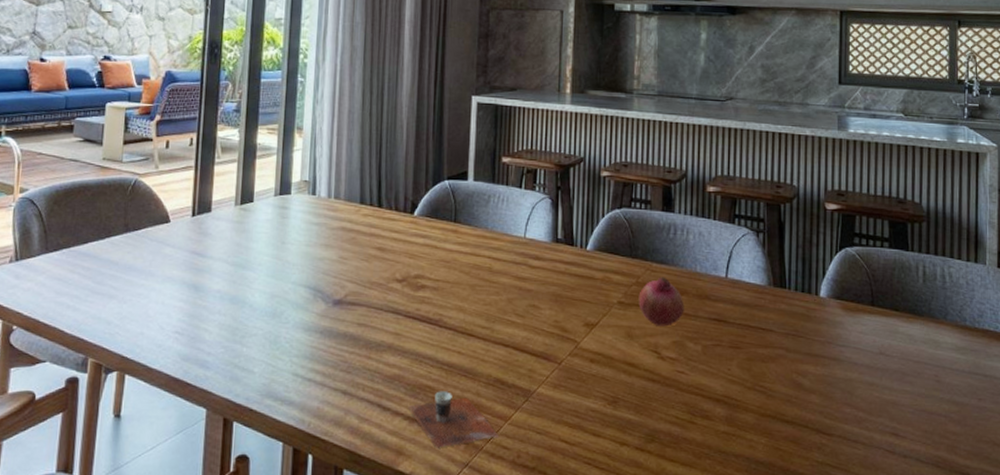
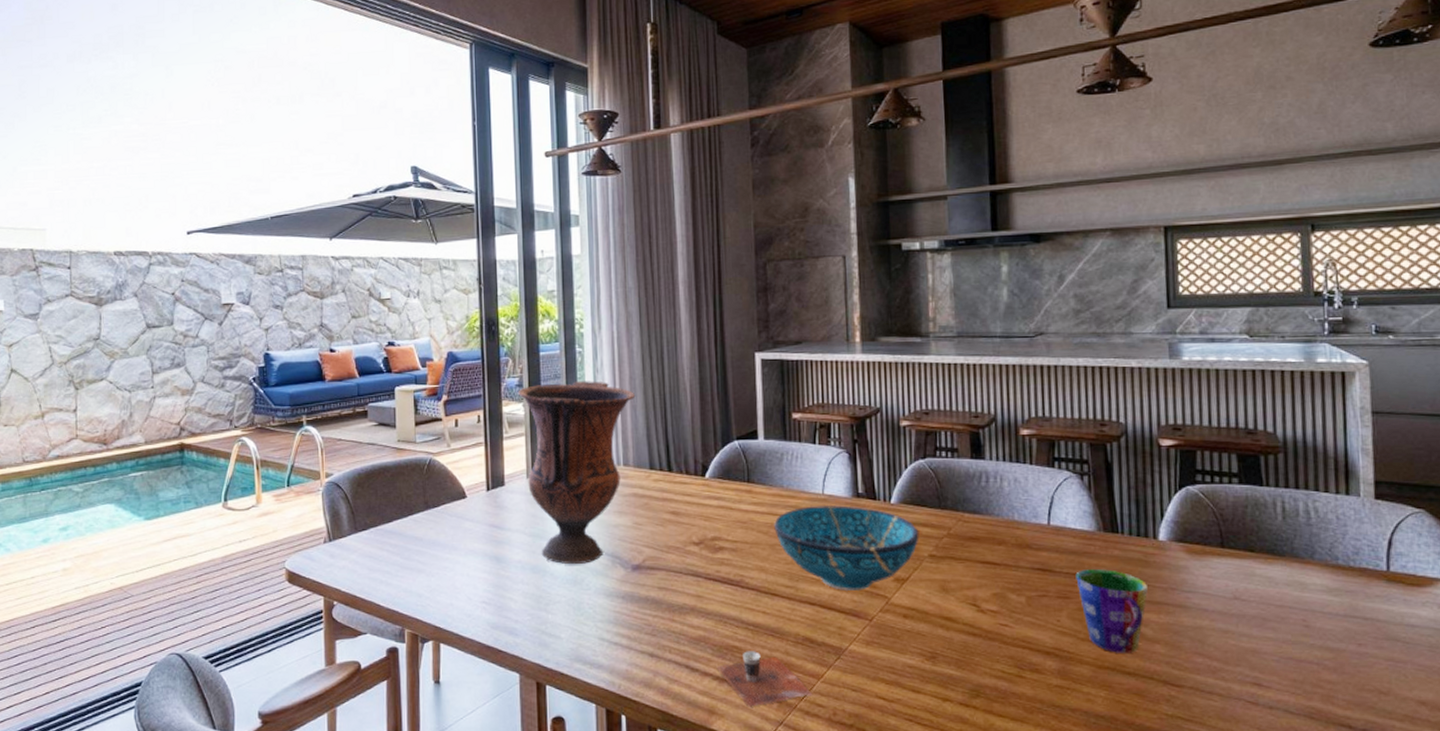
vase: none [234,111,353,297] -> present [517,381,636,565]
decorative bowl: none [476,248,611,334] -> present [774,504,919,590]
fruit: present [638,277,684,327] -> none [951,527,1004,579]
cup: none [747,321,809,402] -> present [1075,569,1149,653]

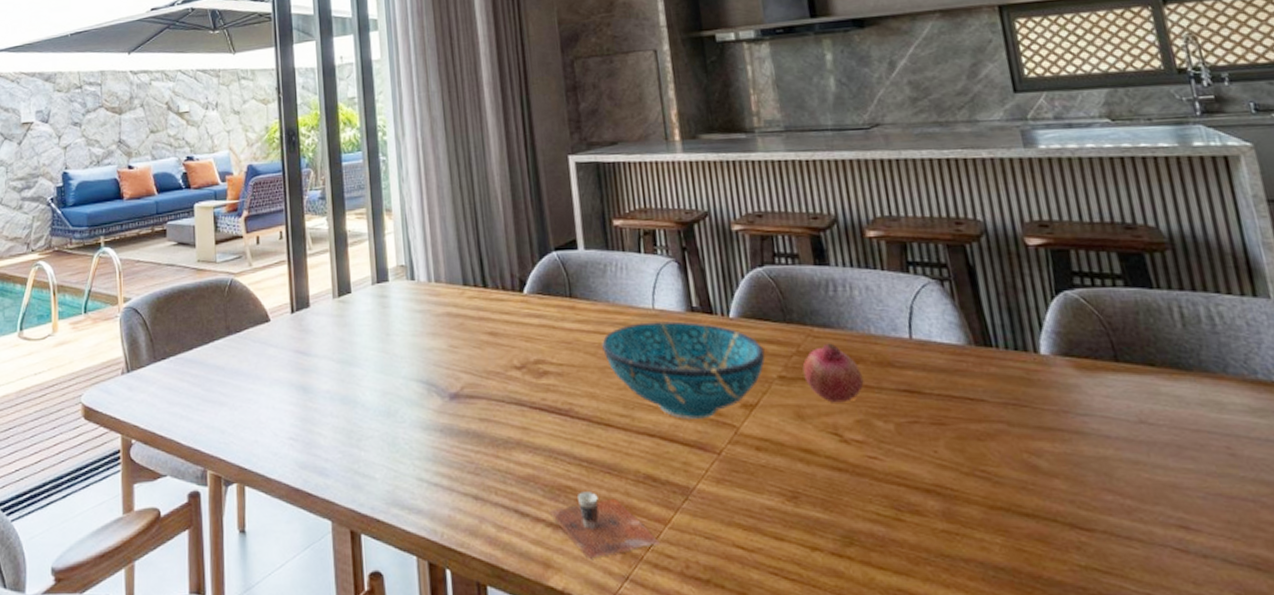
vase: present [517,381,636,565] -> none [320,191,445,395]
fruit: none [951,527,1004,579] -> present [802,343,864,403]
cup: present [1075,569,1149,653] -> none [949,390,1037,490]

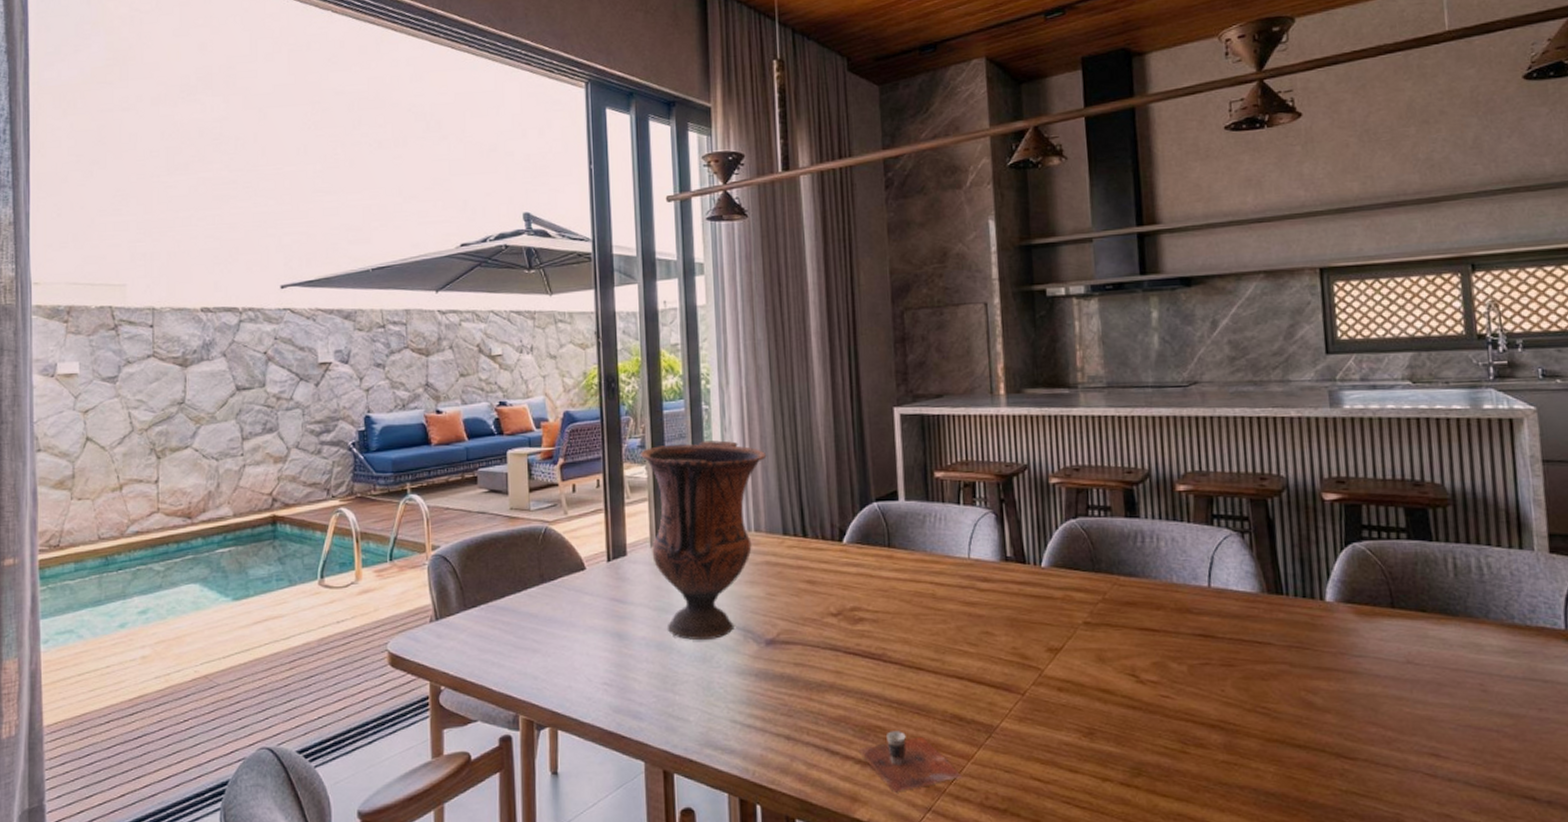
vase: none [320,191,445,395] -> present [639,440,767,641]
decorative bowl: present [602,320,765,419] -> none [917,569,1073,663]
fruit: present [802,343,864,403] -> none [1107,591,1163,647]

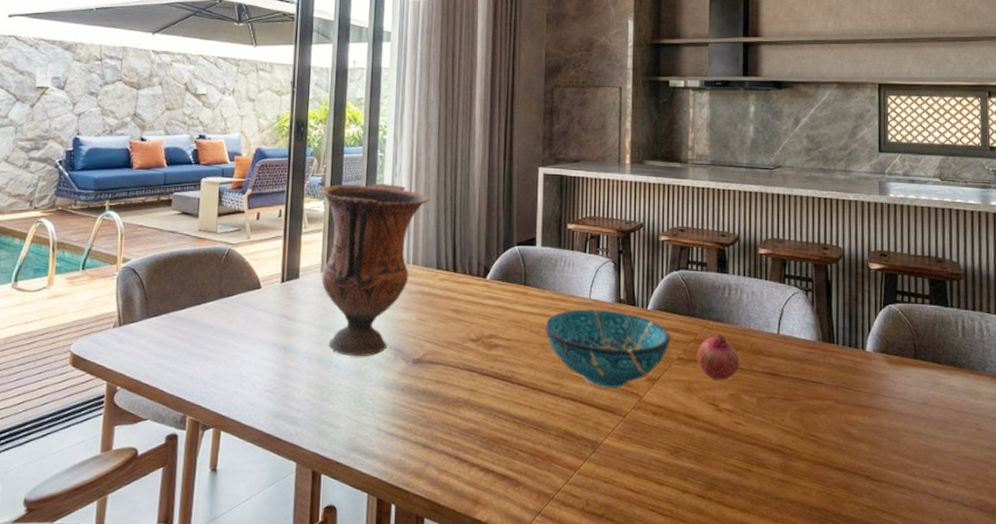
cup: present [857,731,962,793] -> none [482,443,569,497]
decorative bowl: none [917,569,1073,663] -> present [545,308,670,389]
fruit: none [1107,591,1163,647] -> present [697,334,740,381]

